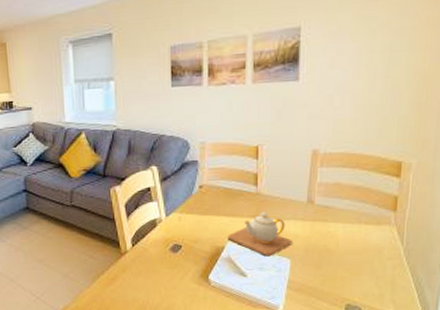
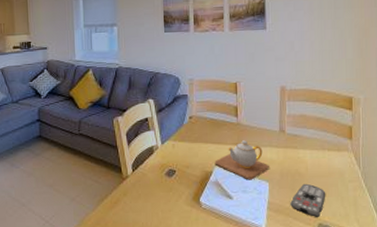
remote control: none [314,260,359,297] -> present [290,183,326,217]

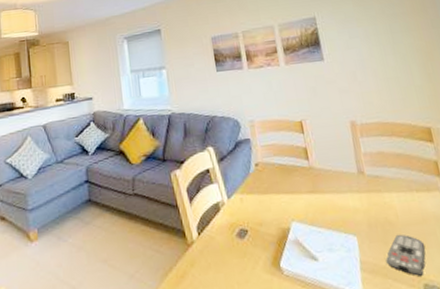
teapot: present [215,140,269,180] -> none [290,186,354,235]

